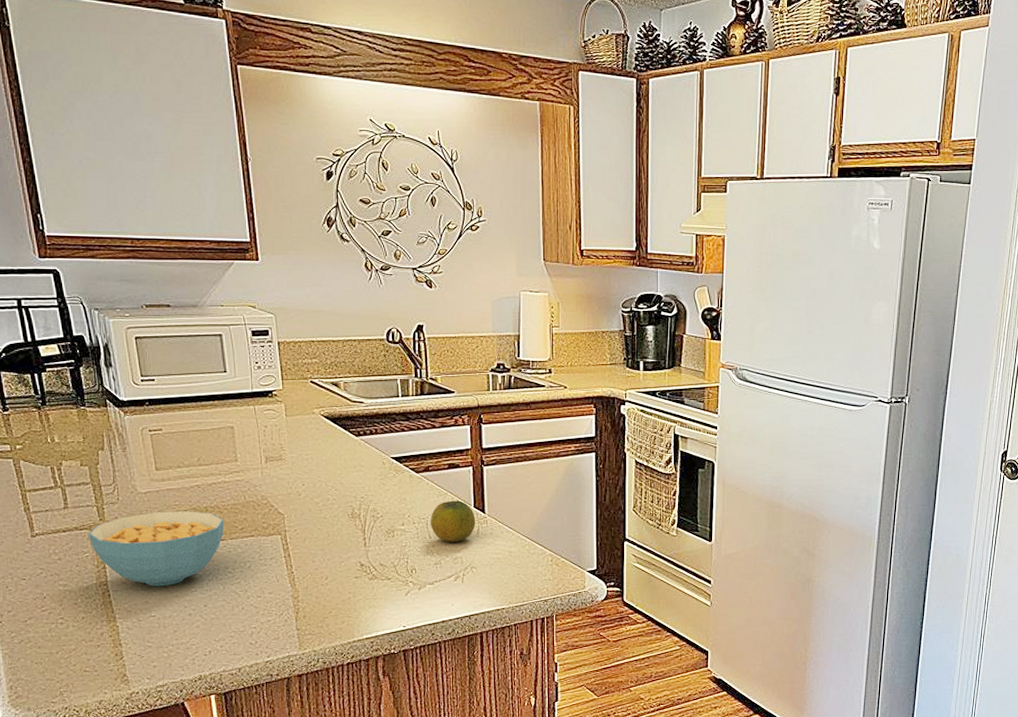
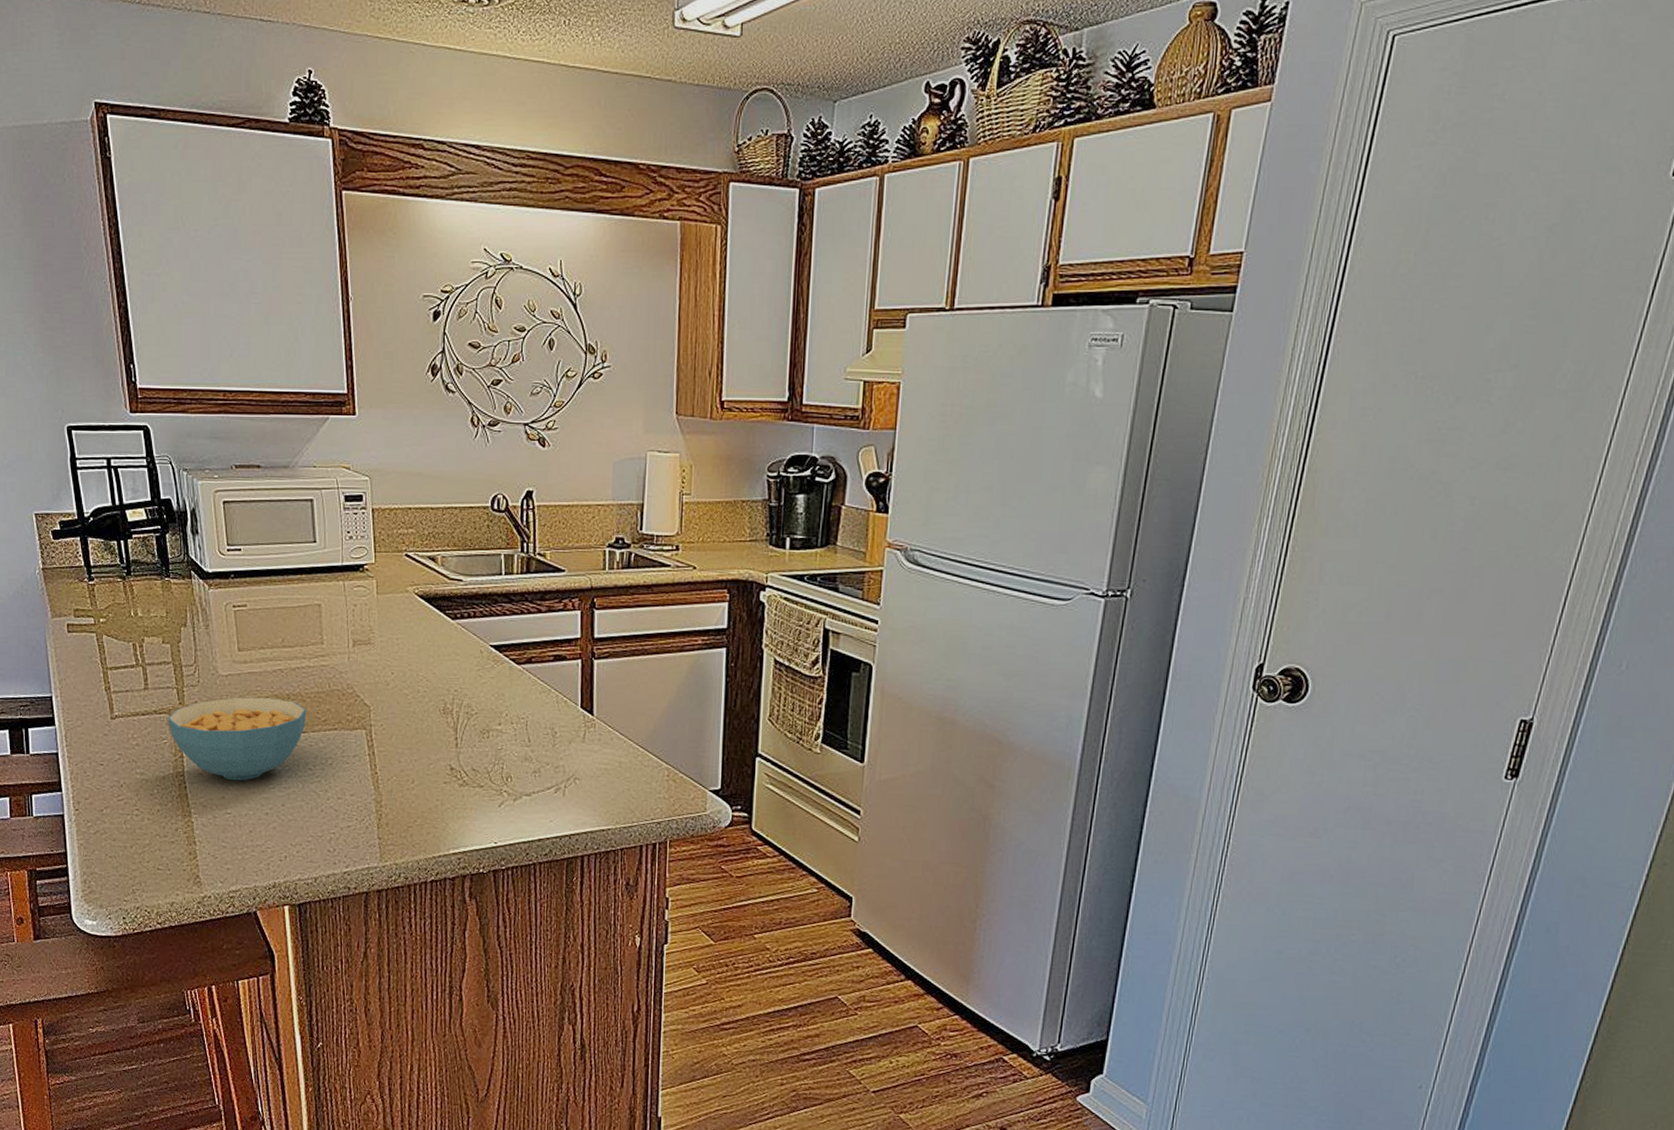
fruit: present [430,500,476,542] -> none [530,698,582,748]

